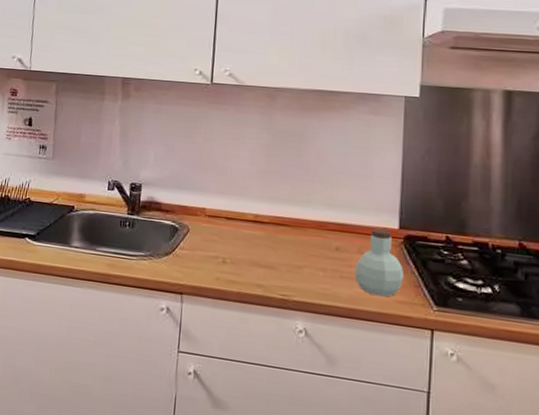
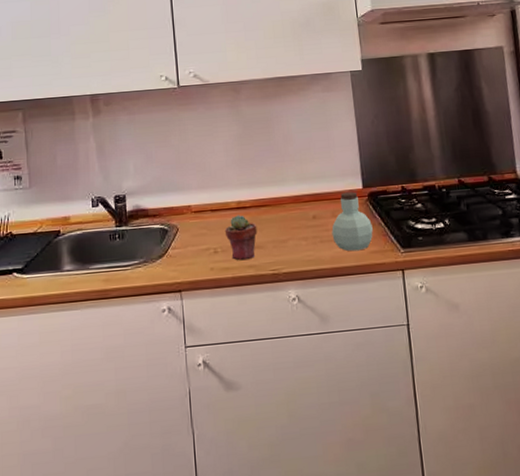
potted succulent: none [237,228,272,278] -> present [224,215,258,260]

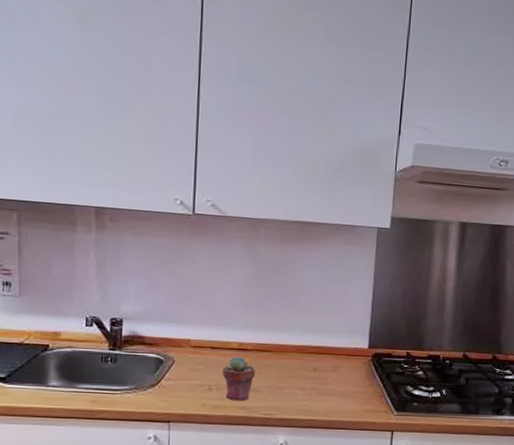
jar: present [331,192,373,251] -> none [329,349,371,408]

